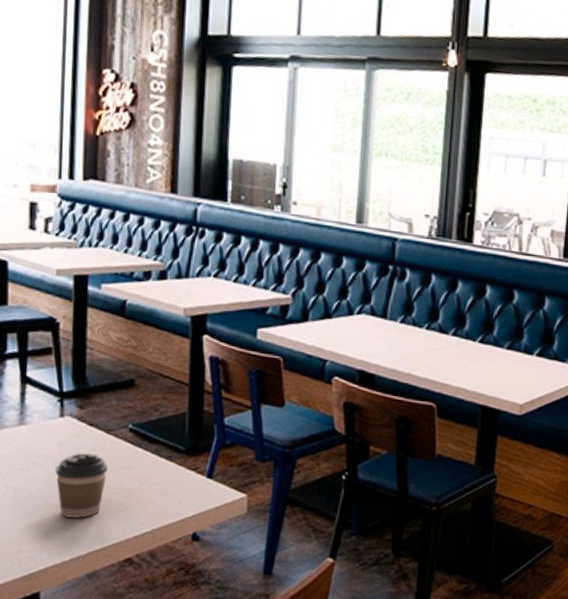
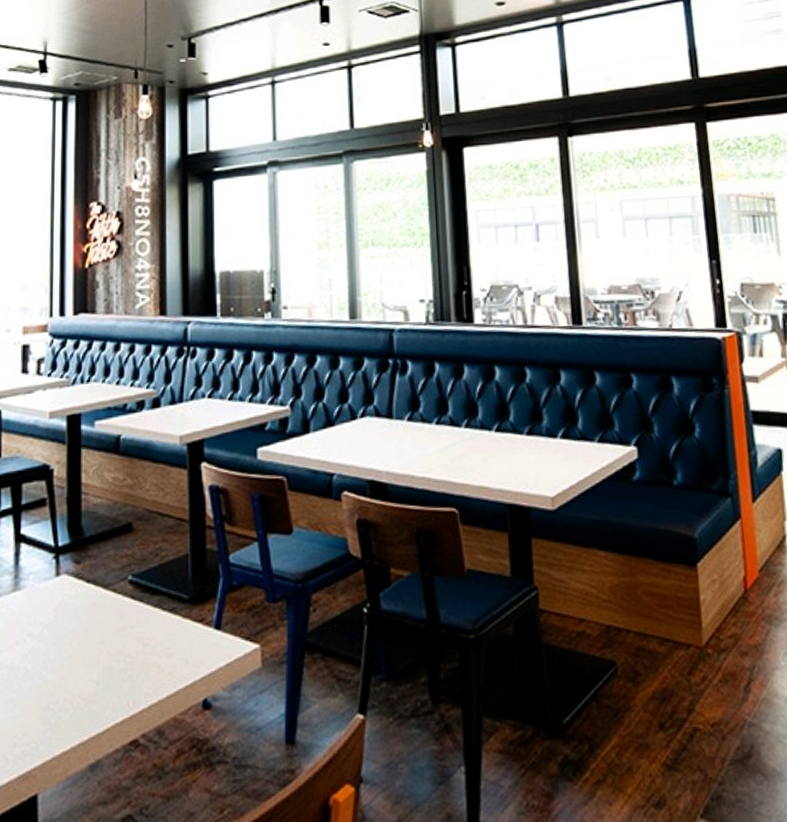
coffee cup: present [55,452,108,519] -> none [52,615,107,697]

